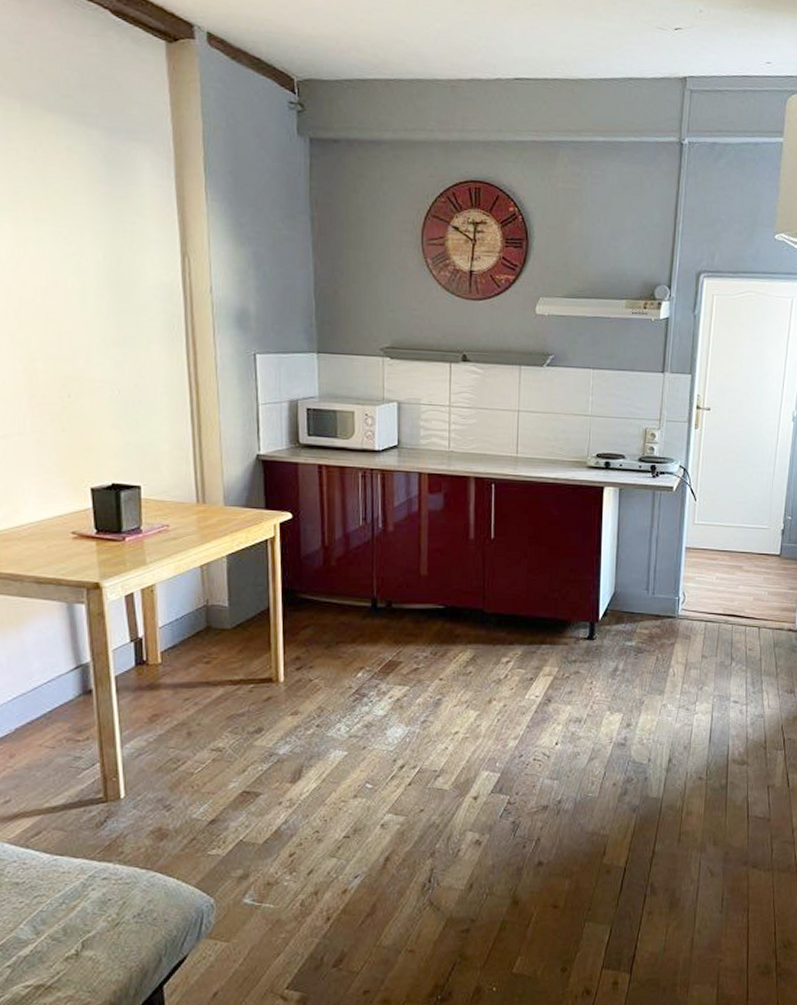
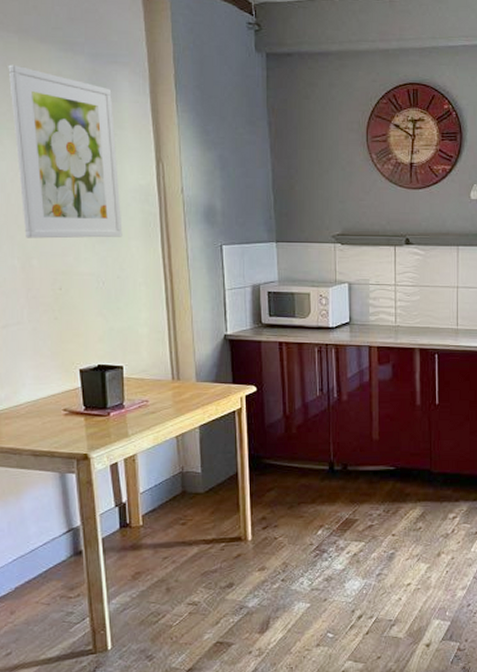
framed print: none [9,135,142,340] -> present [8,64,123,239]

